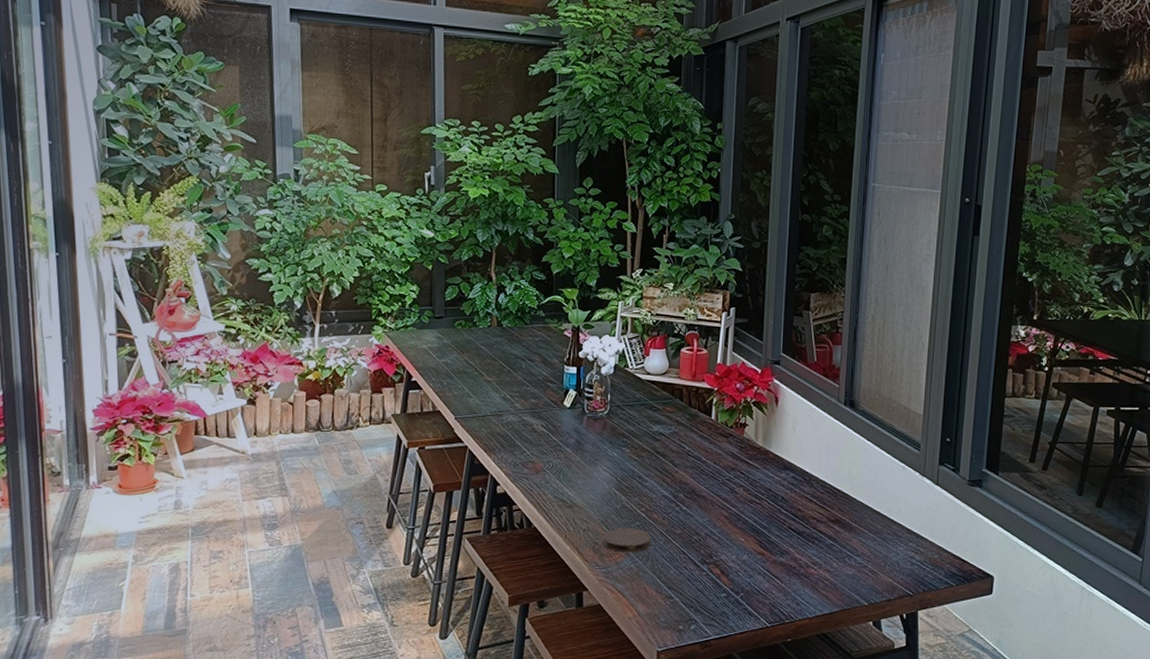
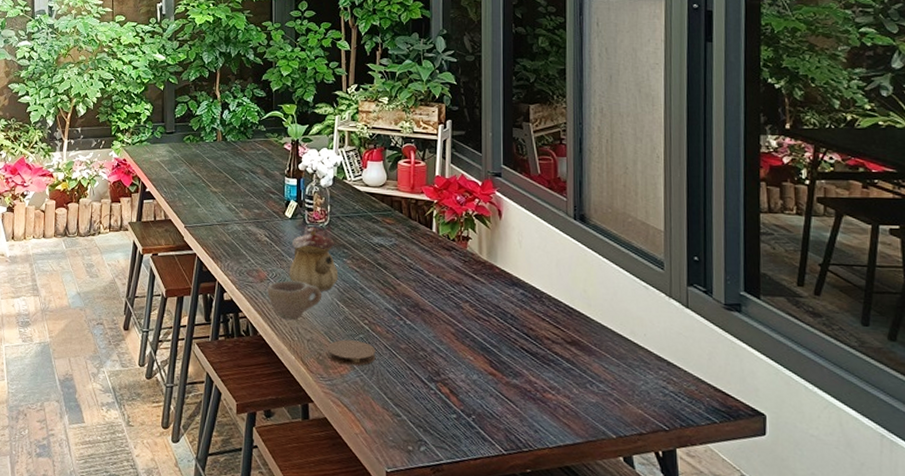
cup: none [543,471,599,511] -> present [268,280,321,321]
teapot: none [565,416,617,481] -> present [288,226,339,291]

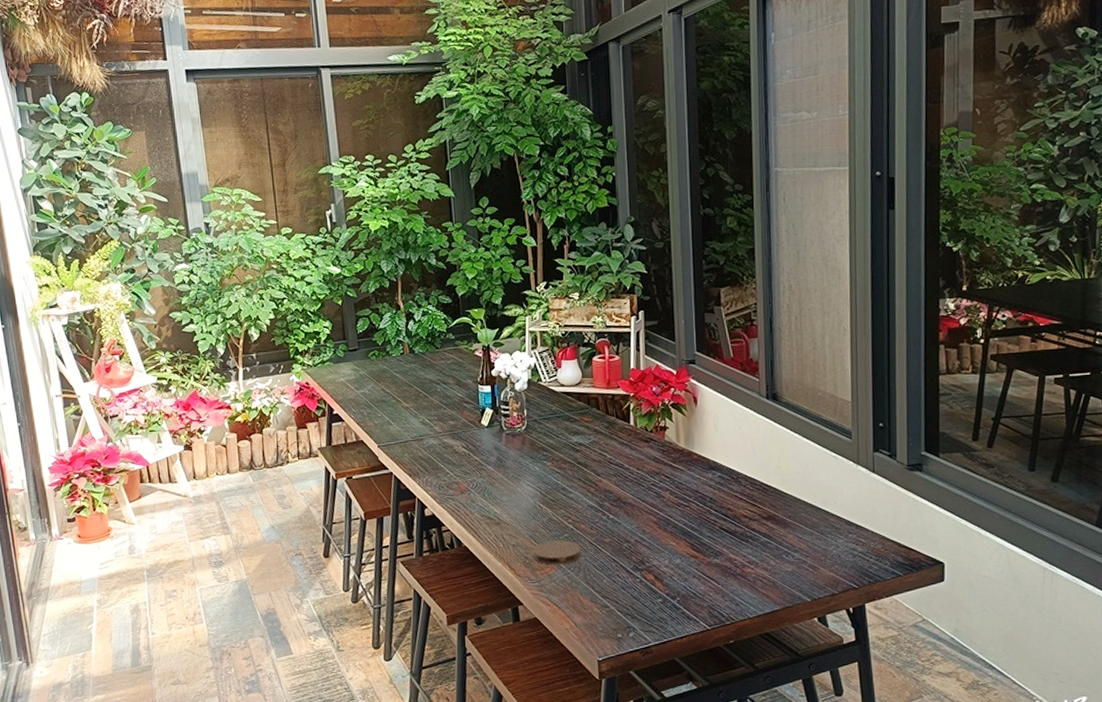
cup: present [268,280,321,321] -> none [469,488,524,529]
teapot: present [288,226,339,291] -> none [489,432,540,496]

